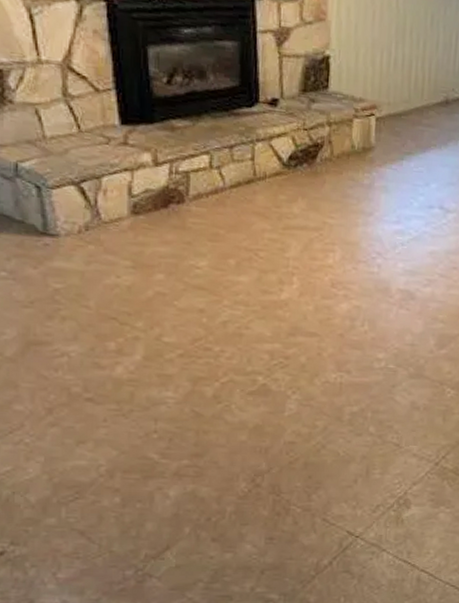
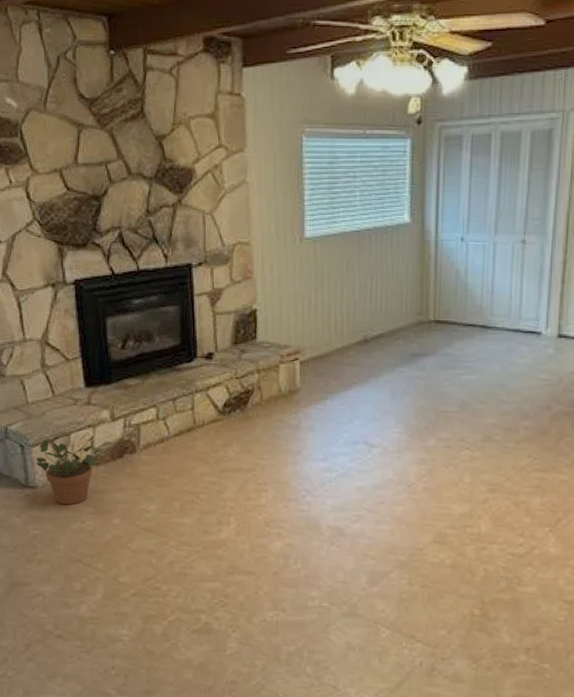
potted plant: none [56,177,143,257] -> present [35,433,103,505]

